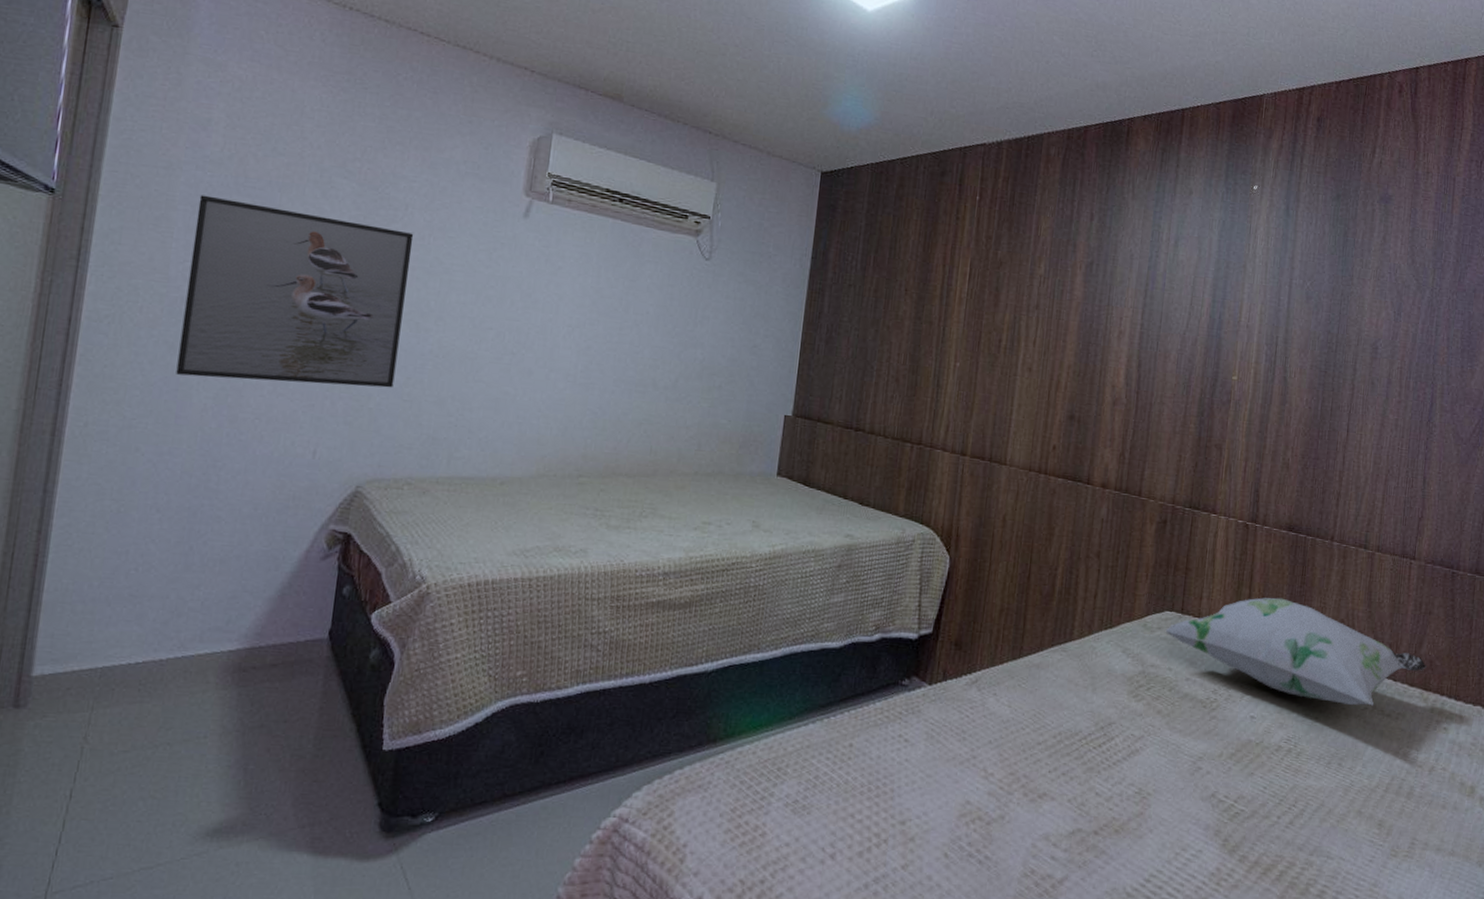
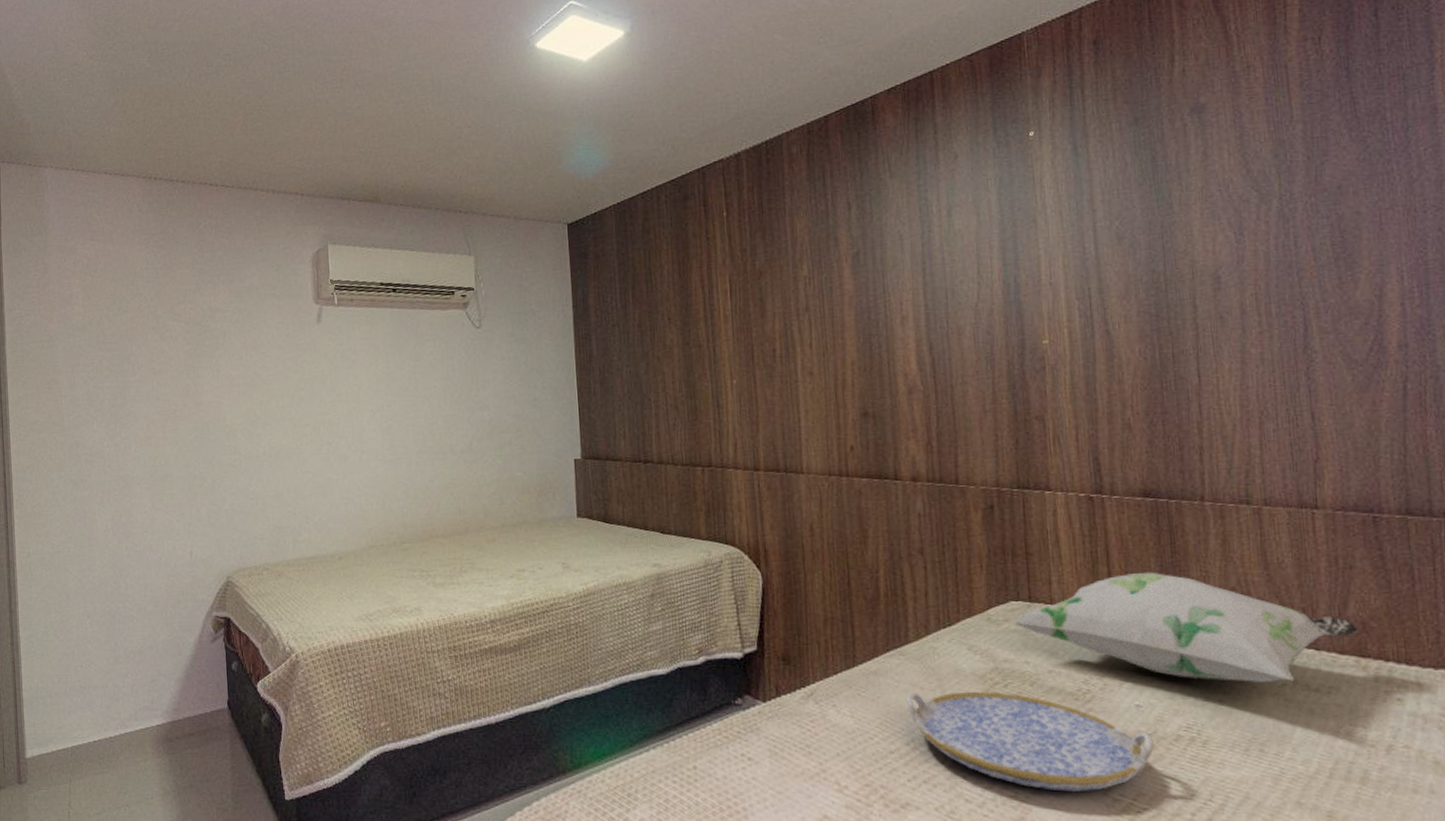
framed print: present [176,195,414,388] -> none [75,355,241,505]
serving tray: none [1060,688,1260,792] -> present [906,691,1155,792]

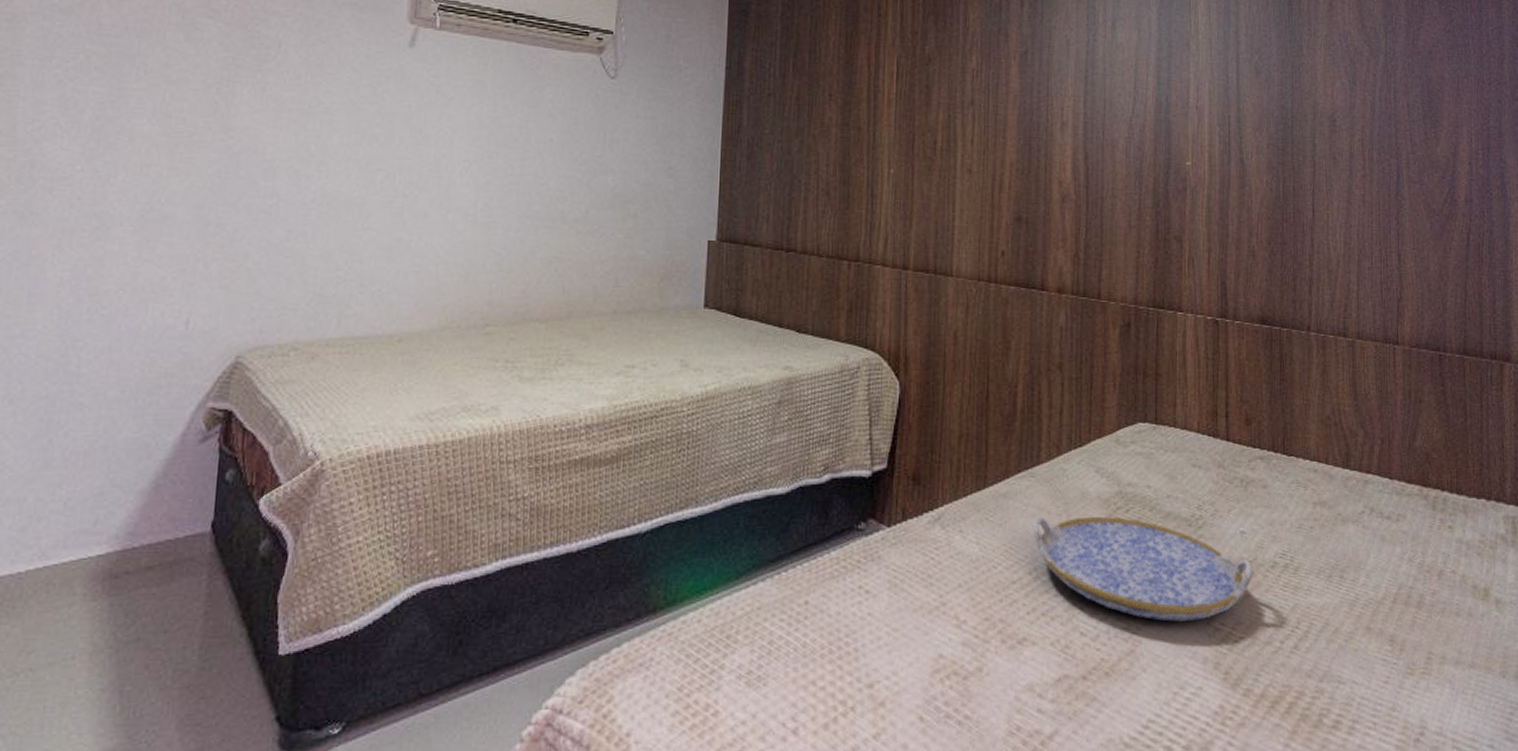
decorative pillow: present [1014,572,1359,683] -> none [1140,398,1423,511]

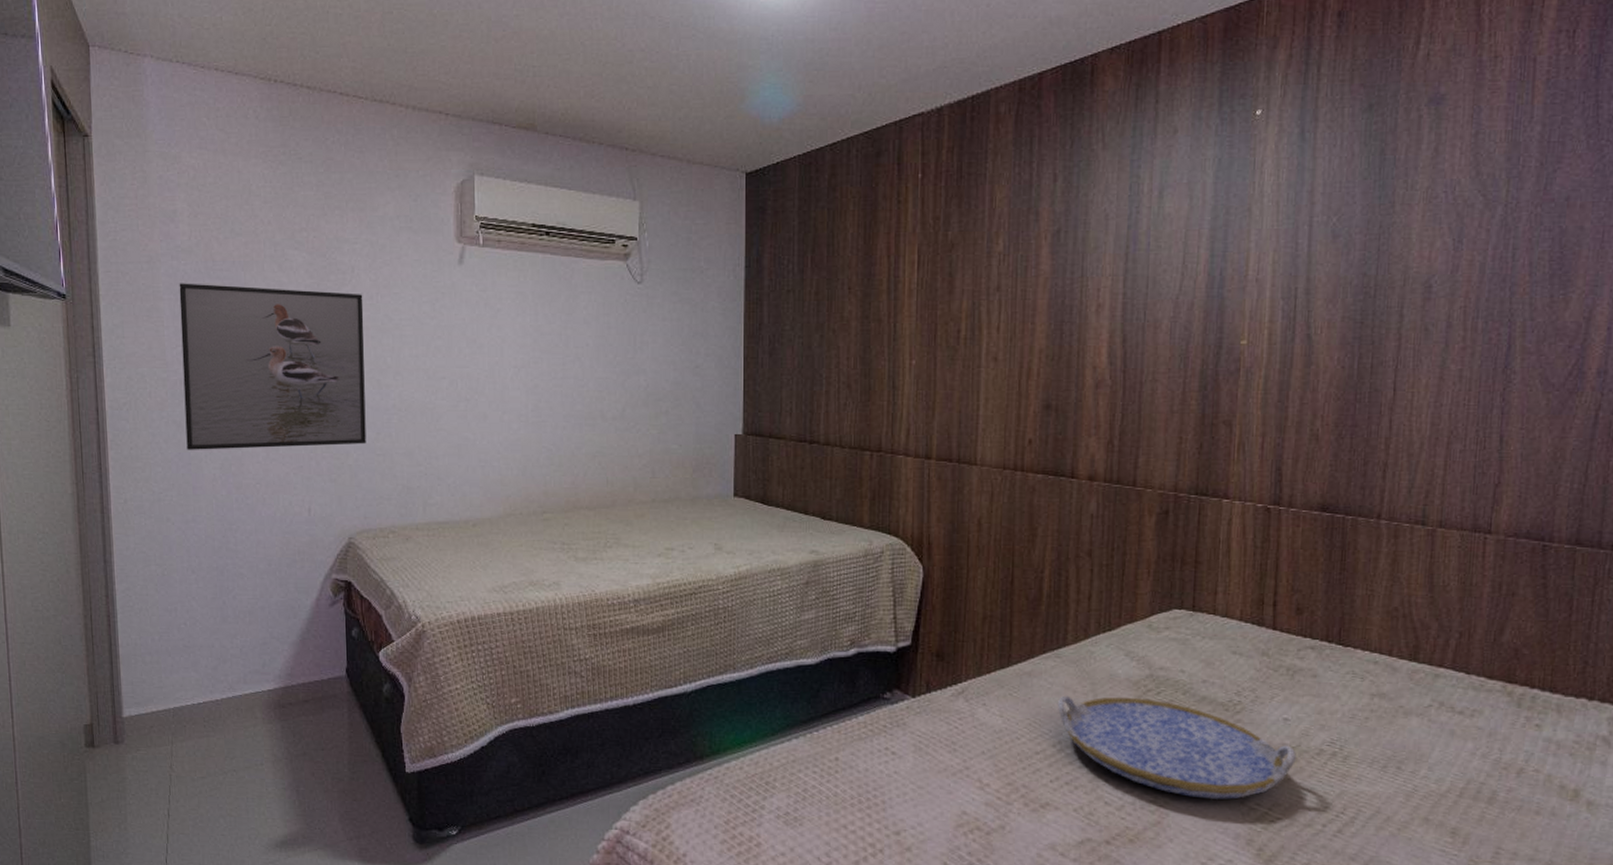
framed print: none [27,47,289,248] -> present [179,283,366,450]

